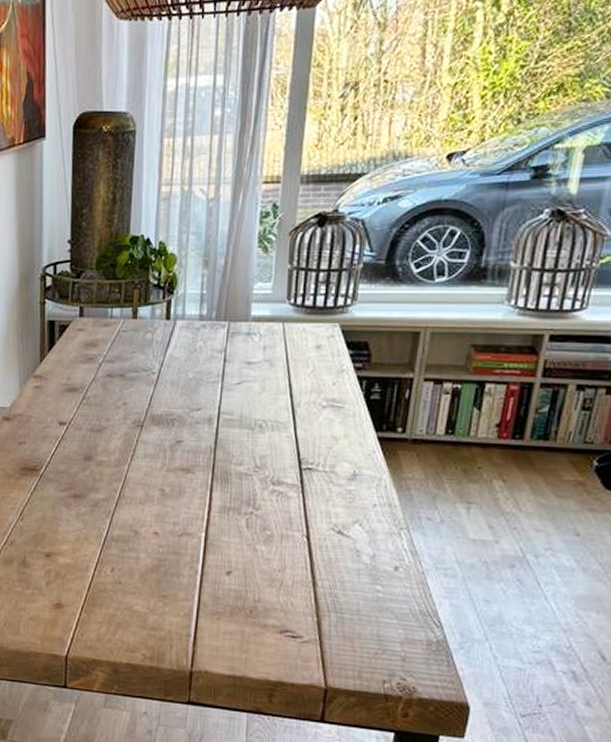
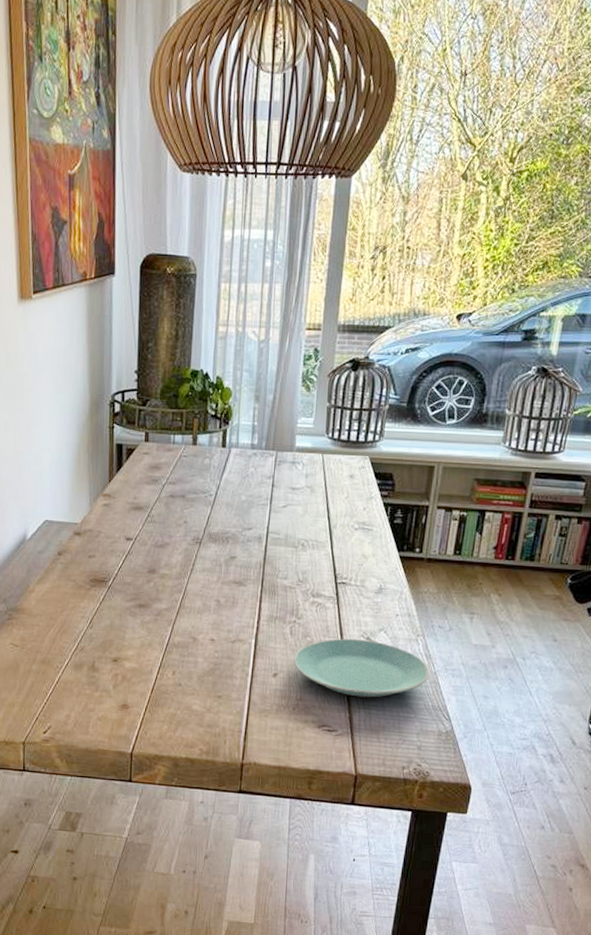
plate: none [250,532,416,600] -> present [293,638,430,698]

